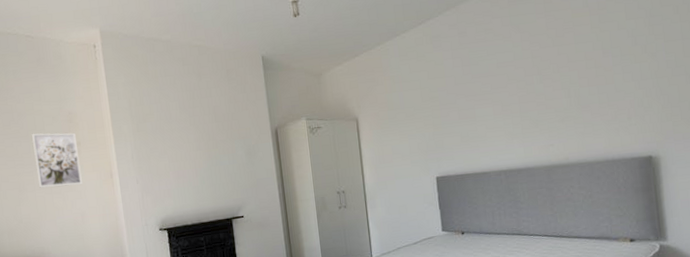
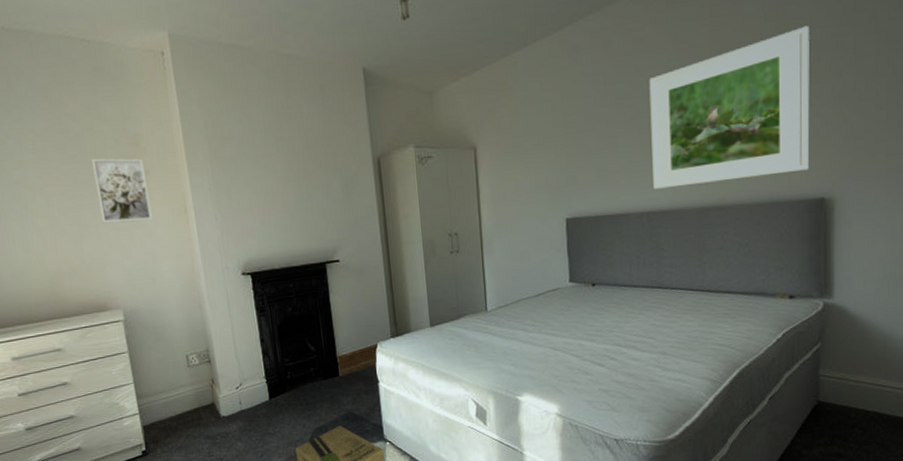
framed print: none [499,17,636,151] -> present [649,25,810,190]

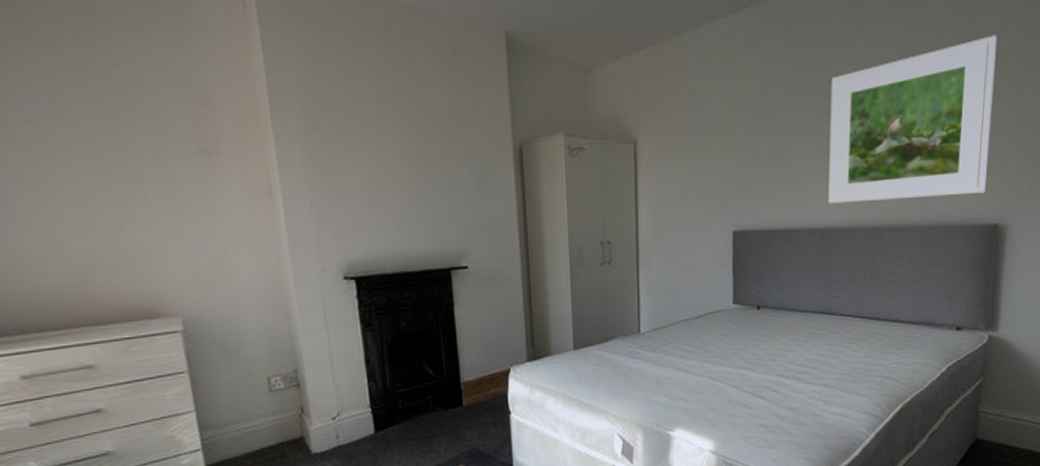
wall art: present [92,158,152,223] -> none [139,117,225,205]

